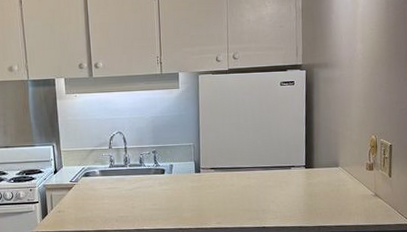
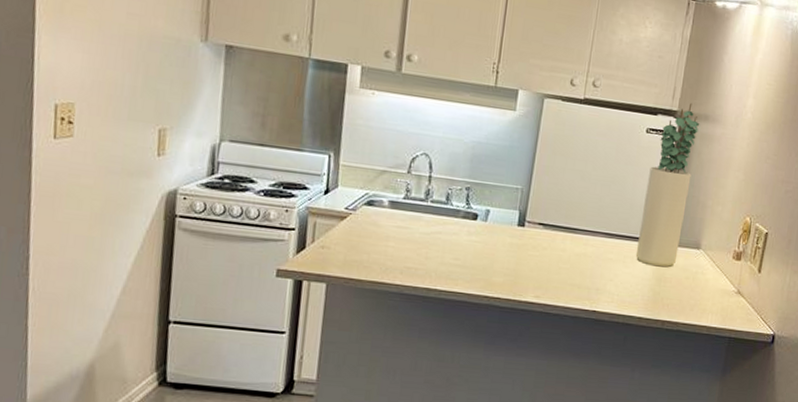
vase: none [287,56,322,186] -> present [635,102,699,268]

